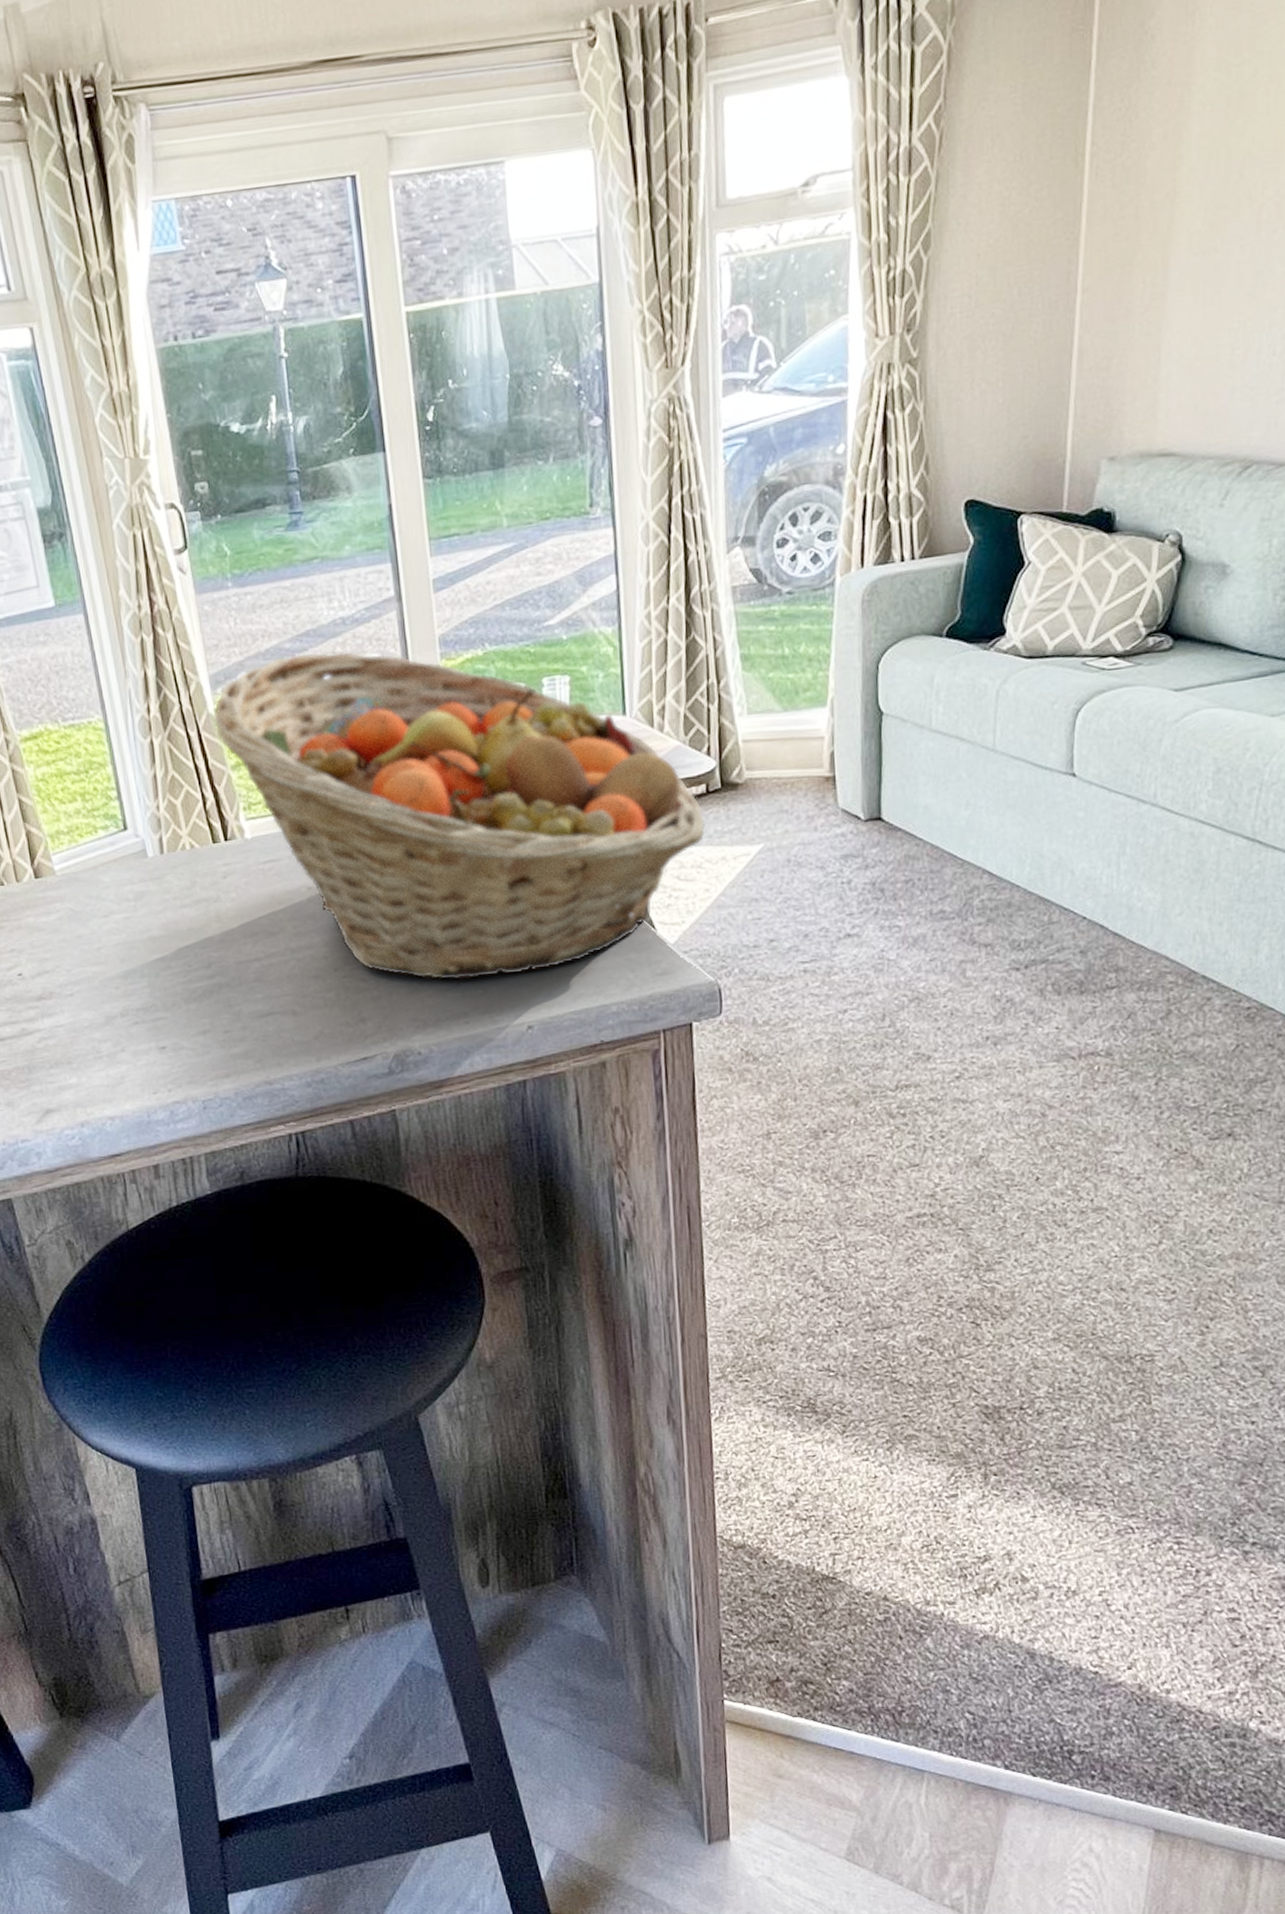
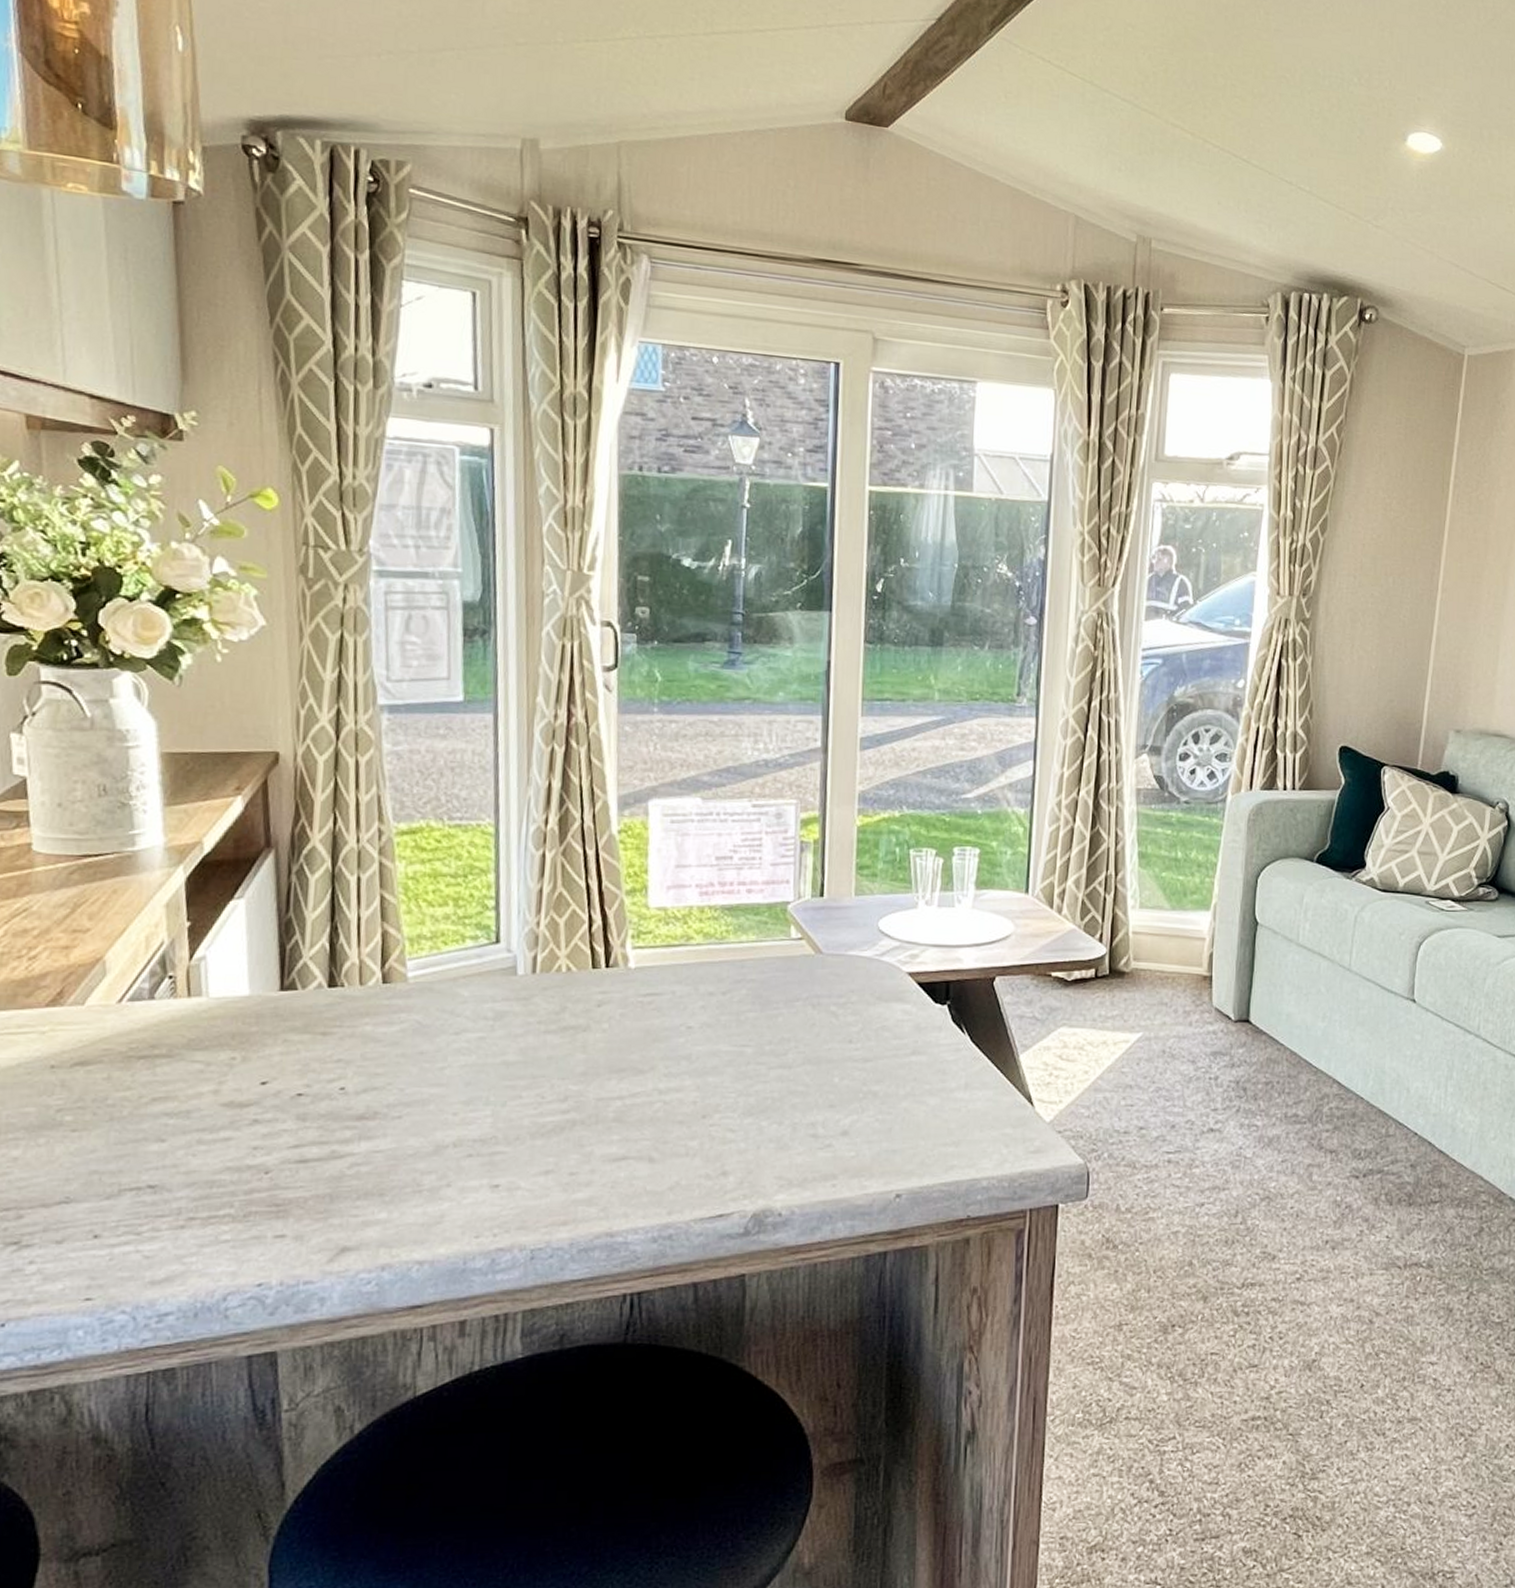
fruit basket: present [212,652,705,980] -> none [614,788,1091,1140]

